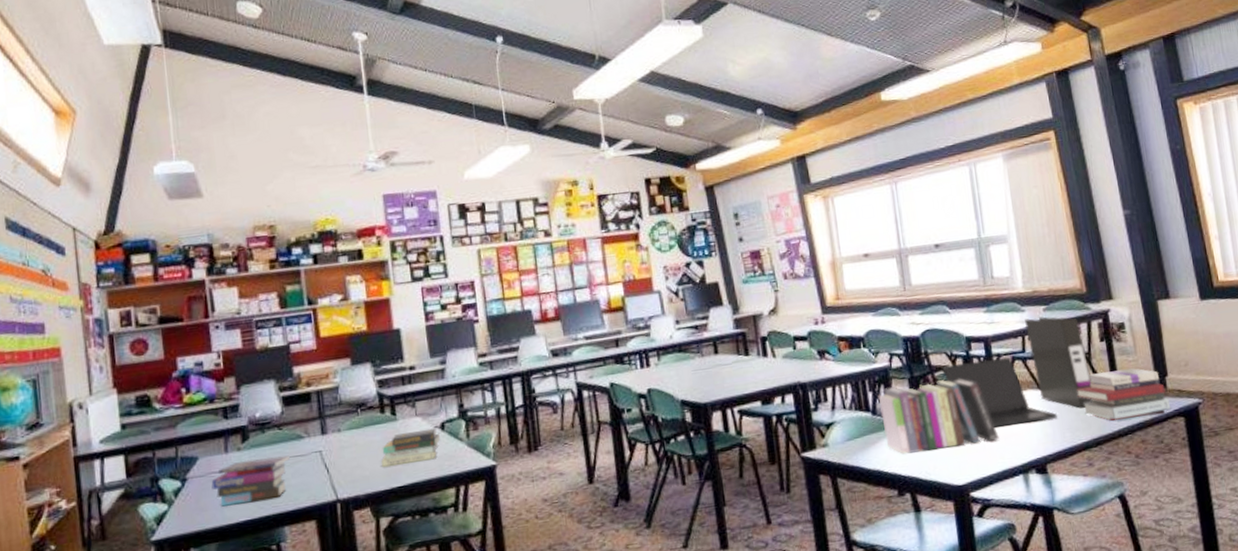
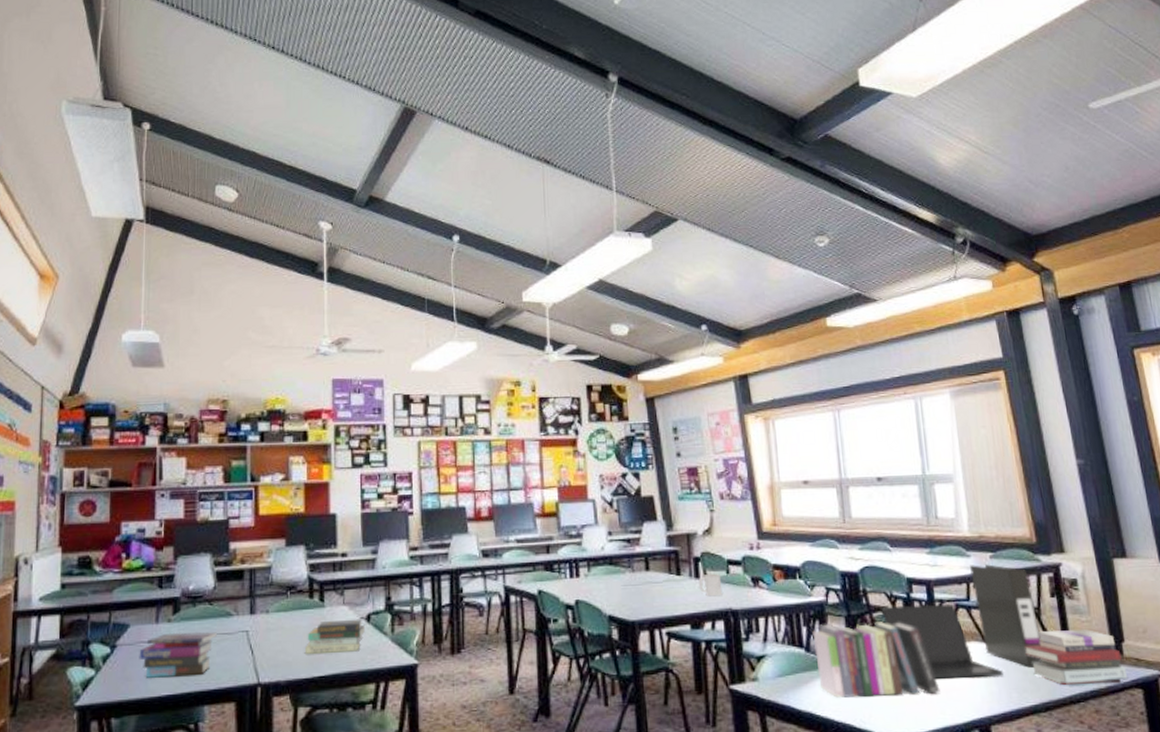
mug: none [766,351,791,373] -> present [698,574,723,597]

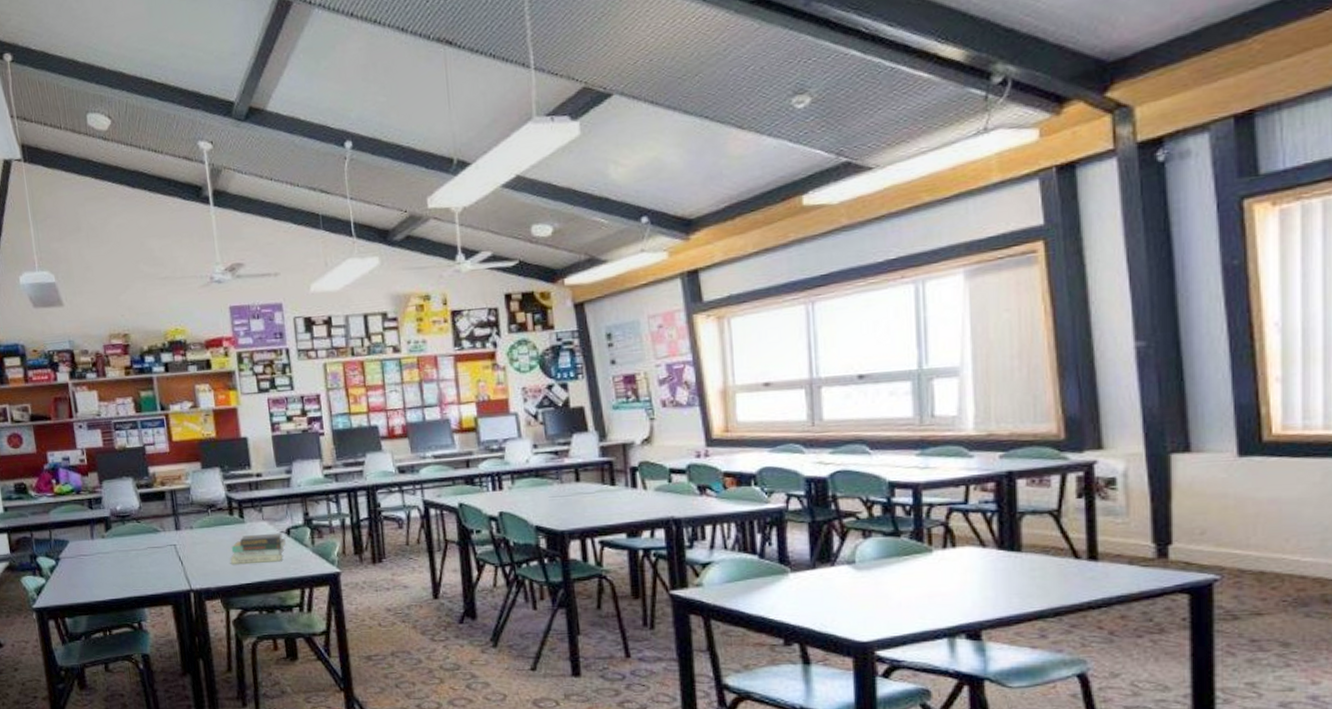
books: present [139,632,217,679] -> none [80,546,148,586]
mug: present [698,574,723,597] -> none [635,483,664,506]
books: present [812,622,941,698] -> none [768,527,921,603]
laptop: present [881,604,1003,679] -> none [853,508,1003,584]
binder: present [970,564,1042,668] -> none [972,464,1058,572]
books: present [1023,629,1128,685] -> none [1033,532,1171,590]

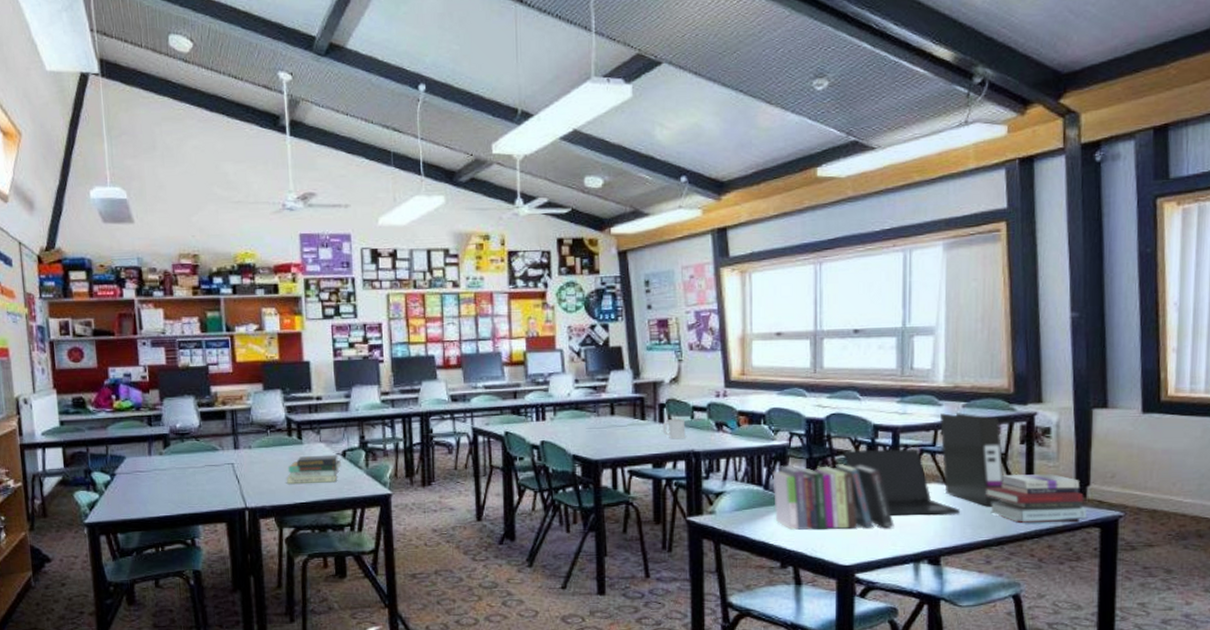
mug: none [635,483,664,506] -> present [662,419,686,439]
books: none [768,527,921,603] -> present [772,464,894,530]
laptop: none [853,508,1003,584] -> present [844,449,960,516]
binder: none [972,464,1058,572] -> present [940,413,1004,507]
books: none [1033,532,1171,590] -> present [984,474,1087,523]

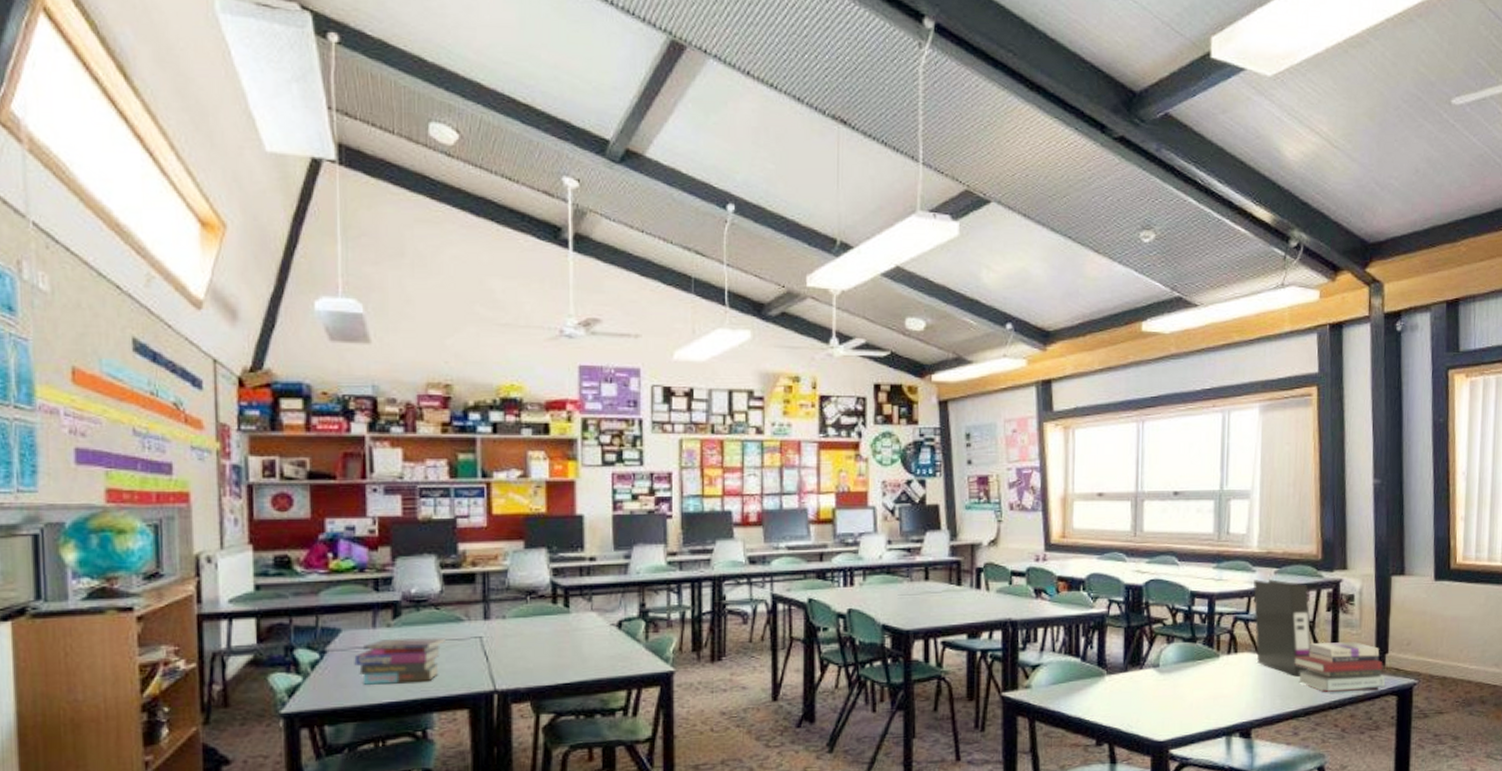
books: none [136,464,205,503] -> present [354,637,445,686]
books: present [287,454,342,484] -> none [548,625,617,661]
mug: present [662,419,686,439] -> none [979,585,1003,607]
books: present [772,464,894,530] -> none [1090,633,1208,704]
laptop: present [844,449,960,516] -> none [1161,616,1270,687]

